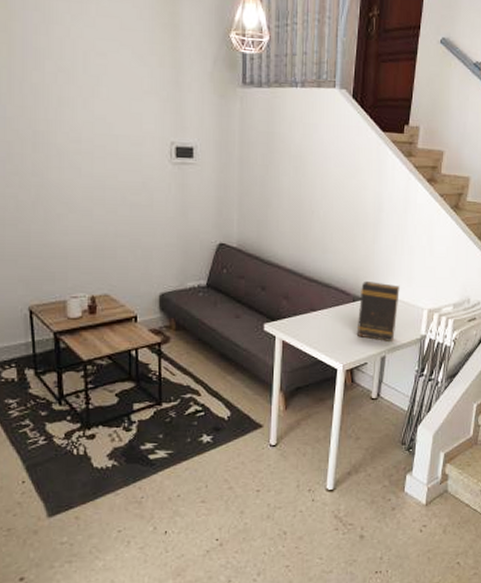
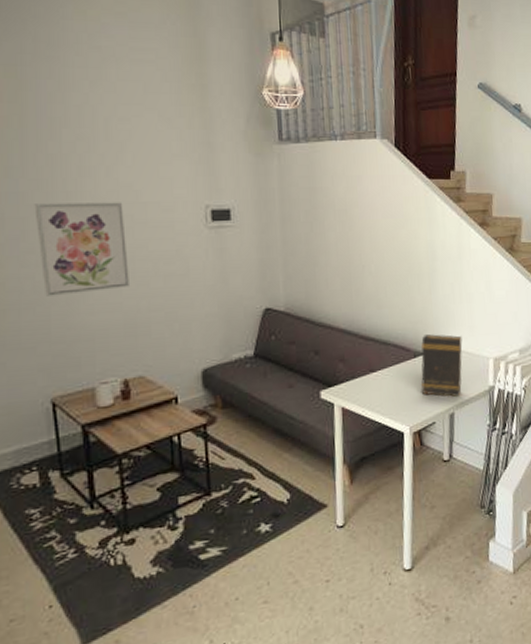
wall art: none [19,129,100,216] -> present [34,202,129,296]

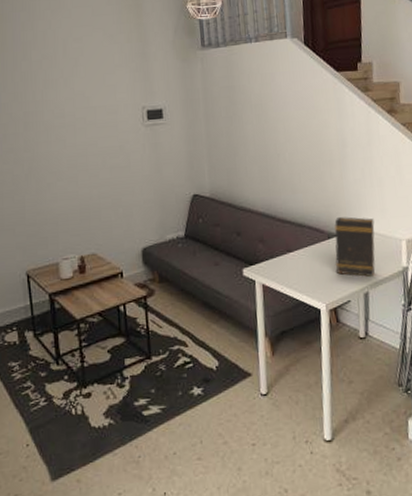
wall art: present [34,202,129,296] -> none [12,107,83,187]

